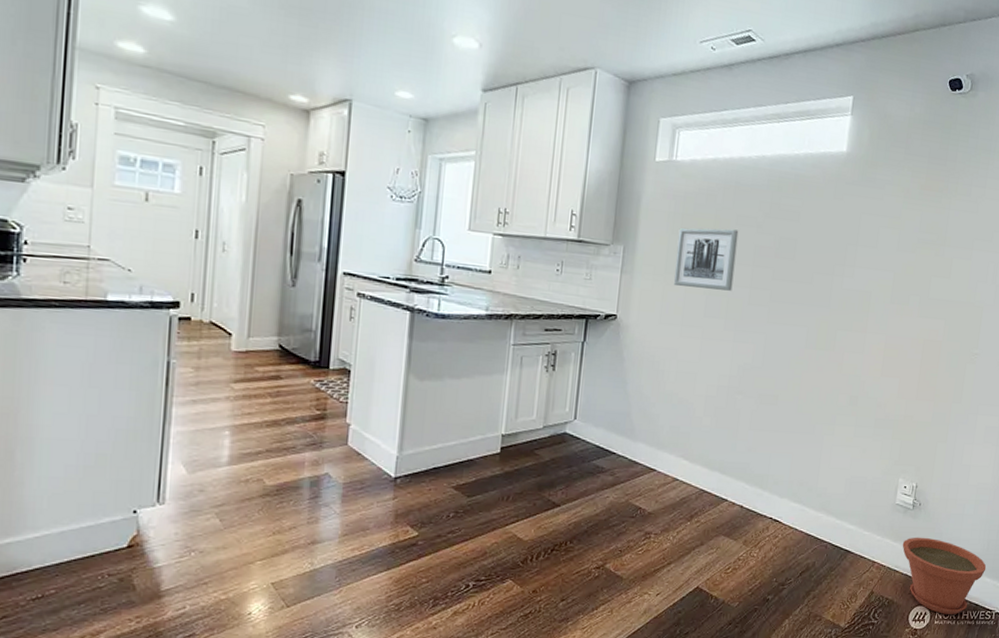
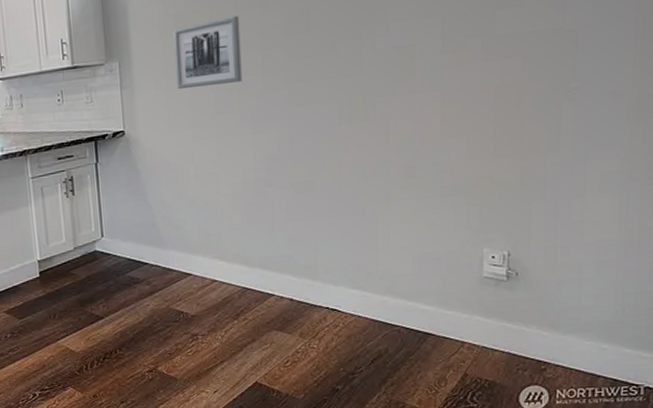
plant pot: present [902,537,986,614] -> none [498,310,624,393]

